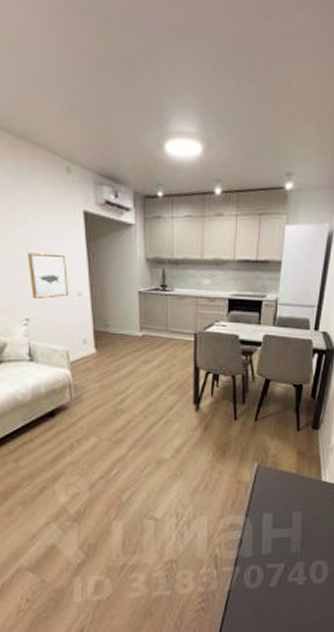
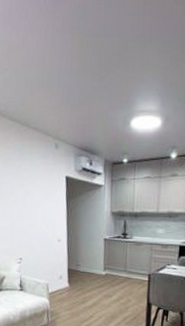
wall art: present [27,252,68,300] -> none [24,209,51,244]

